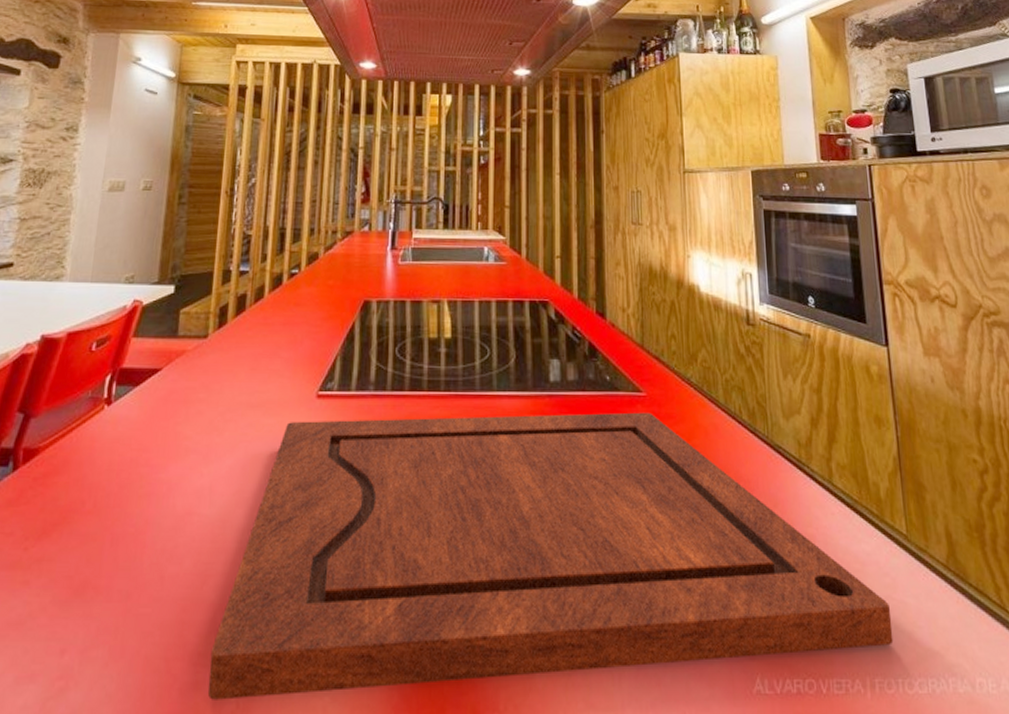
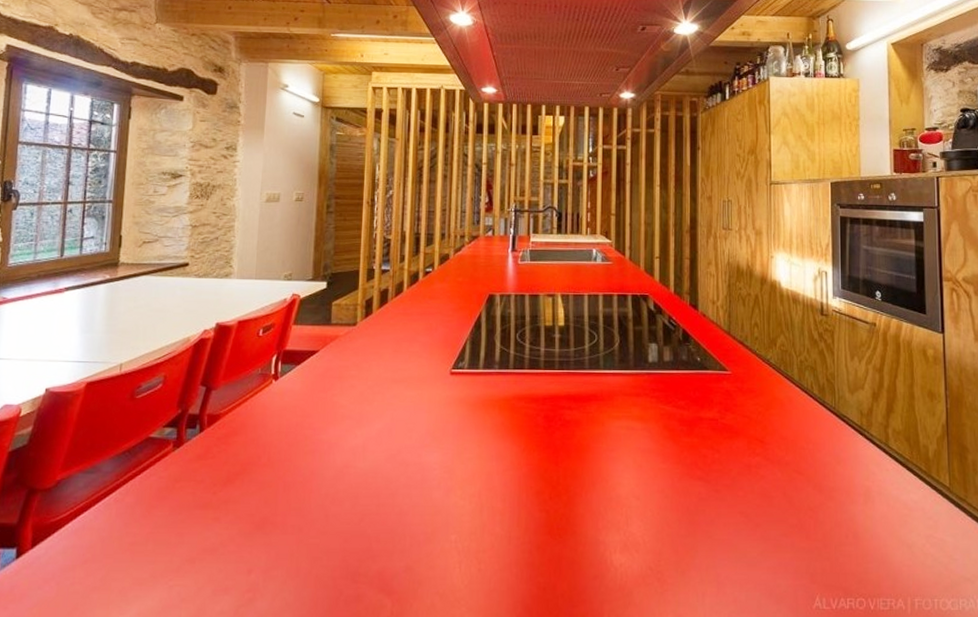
cutting board: present [207,412,894,700] -> none [367,387,932,609]

